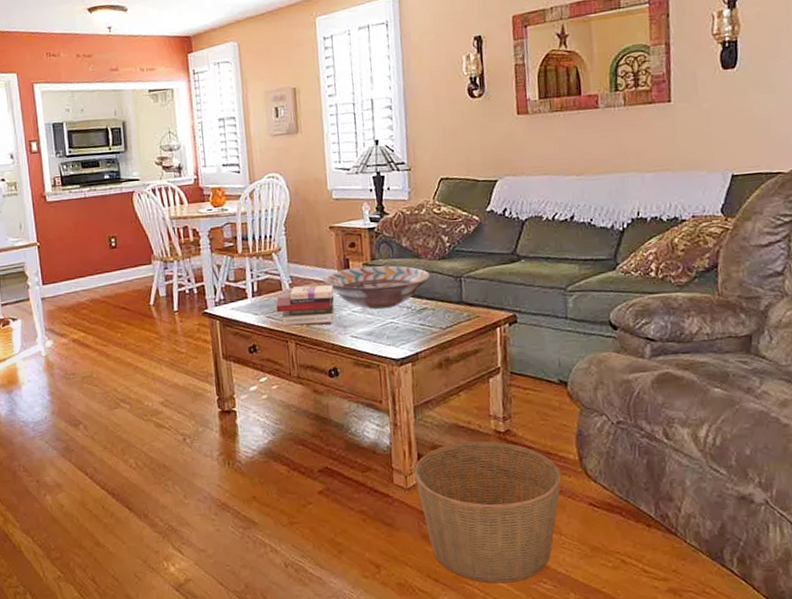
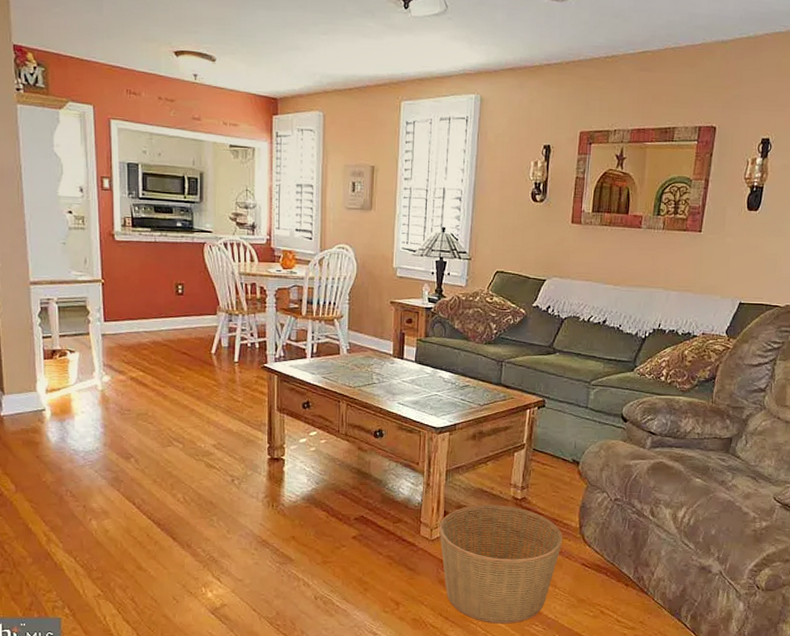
books: present [276,285,337,326] -> none [332,352,388,391]
decorative bowl: present [322,265,430,309] -> none [378,341,475,381]

